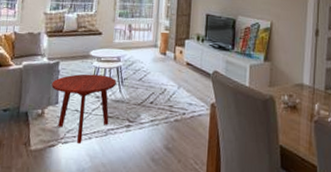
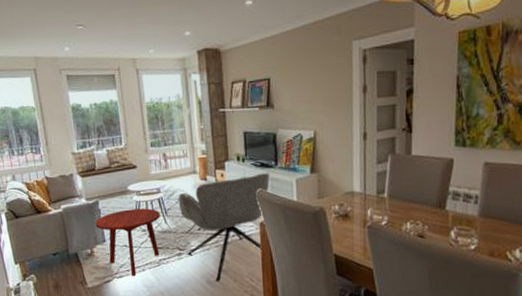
armchair: none [135,55,225,161] -> present [178,173,270,282]

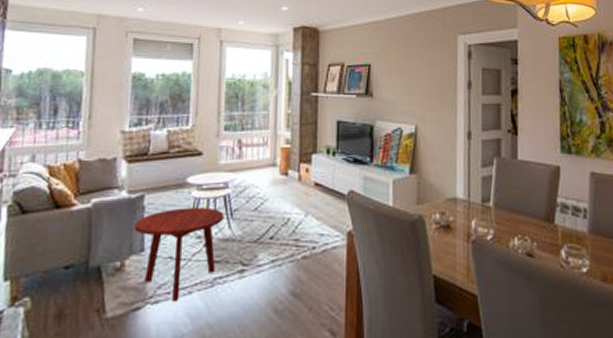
armchair: present [178,173,270,282] -> none [249,170,363,311]

